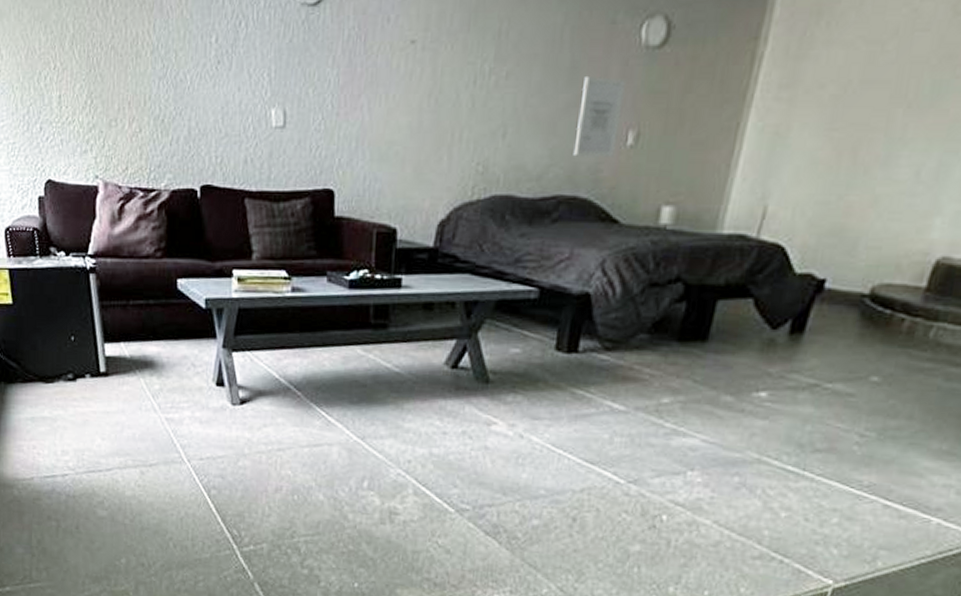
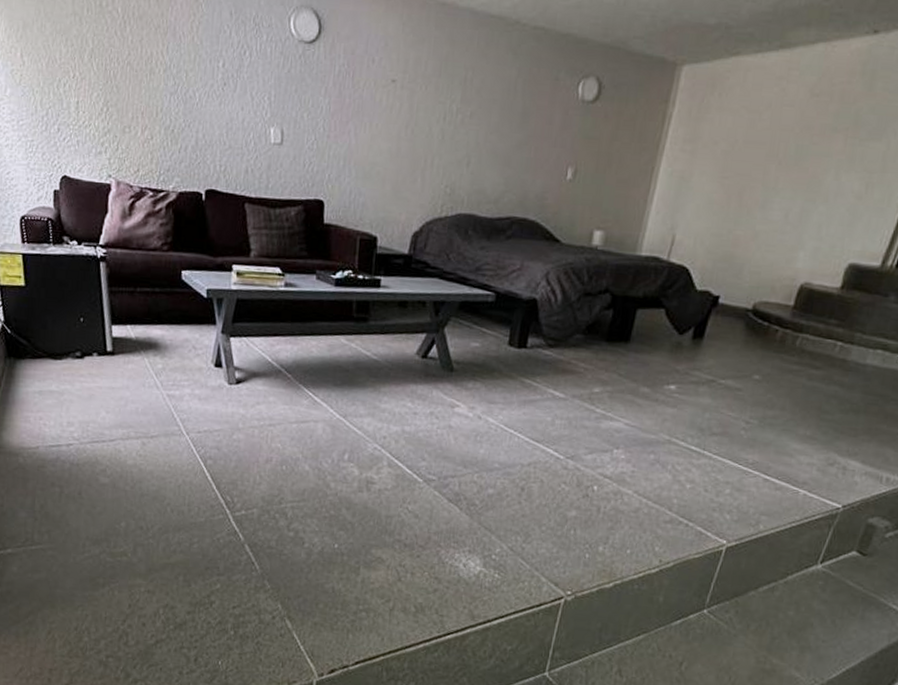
wall art: present [573,77,627,157] -> none [524,121,567,188]

